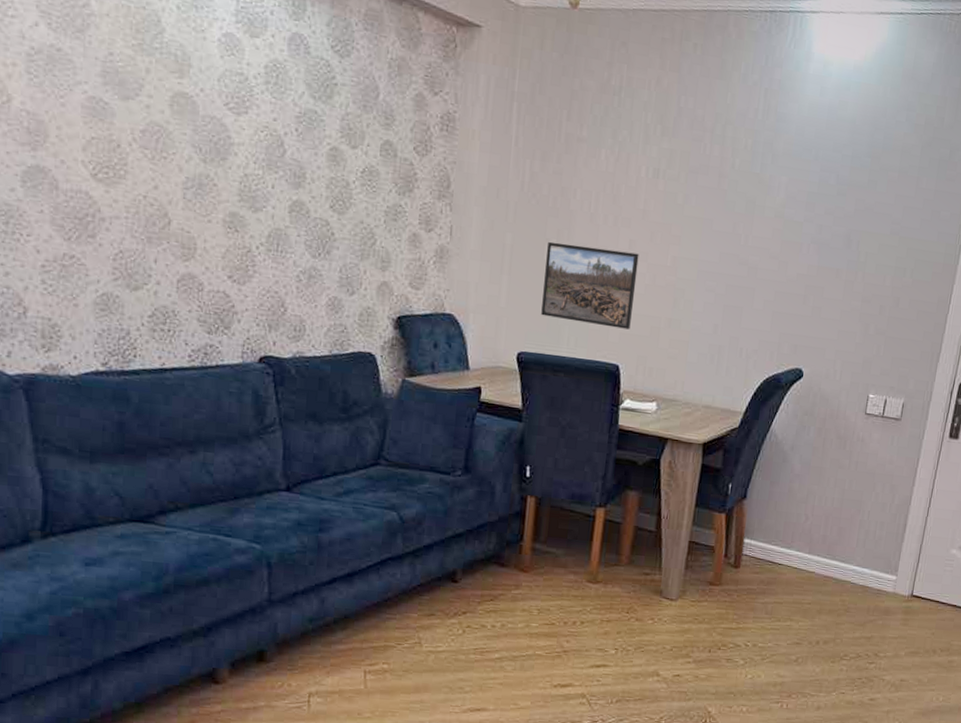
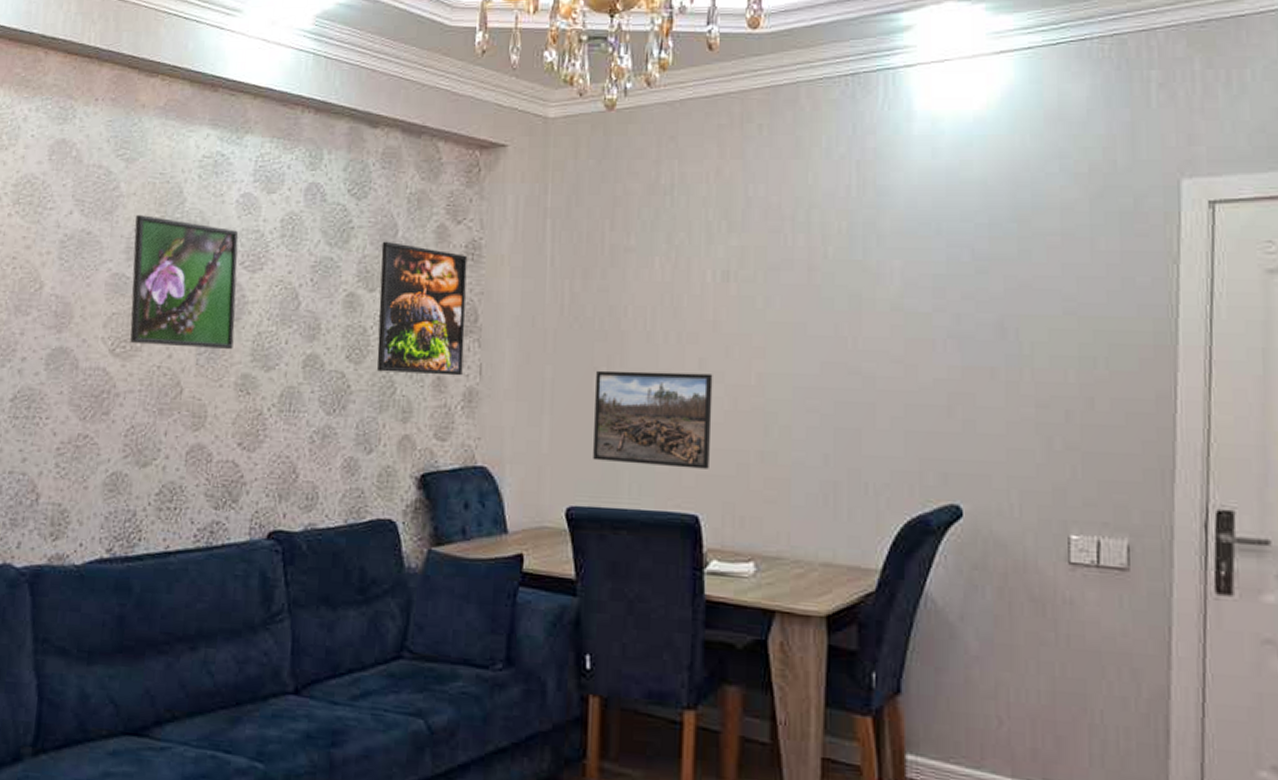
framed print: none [110,38,222,188] -> present [130,215,239,350]
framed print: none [358,101,443,235] -> present [377,241,468,376]

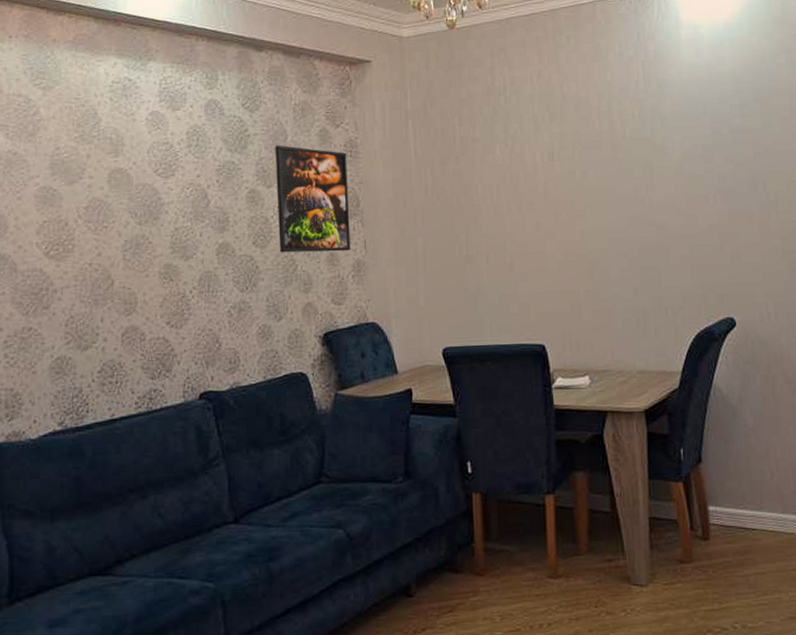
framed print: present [130,215,239,350] -> none [57,135,155,246]
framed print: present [593,370,713,469] -> none [458,233,550,309]

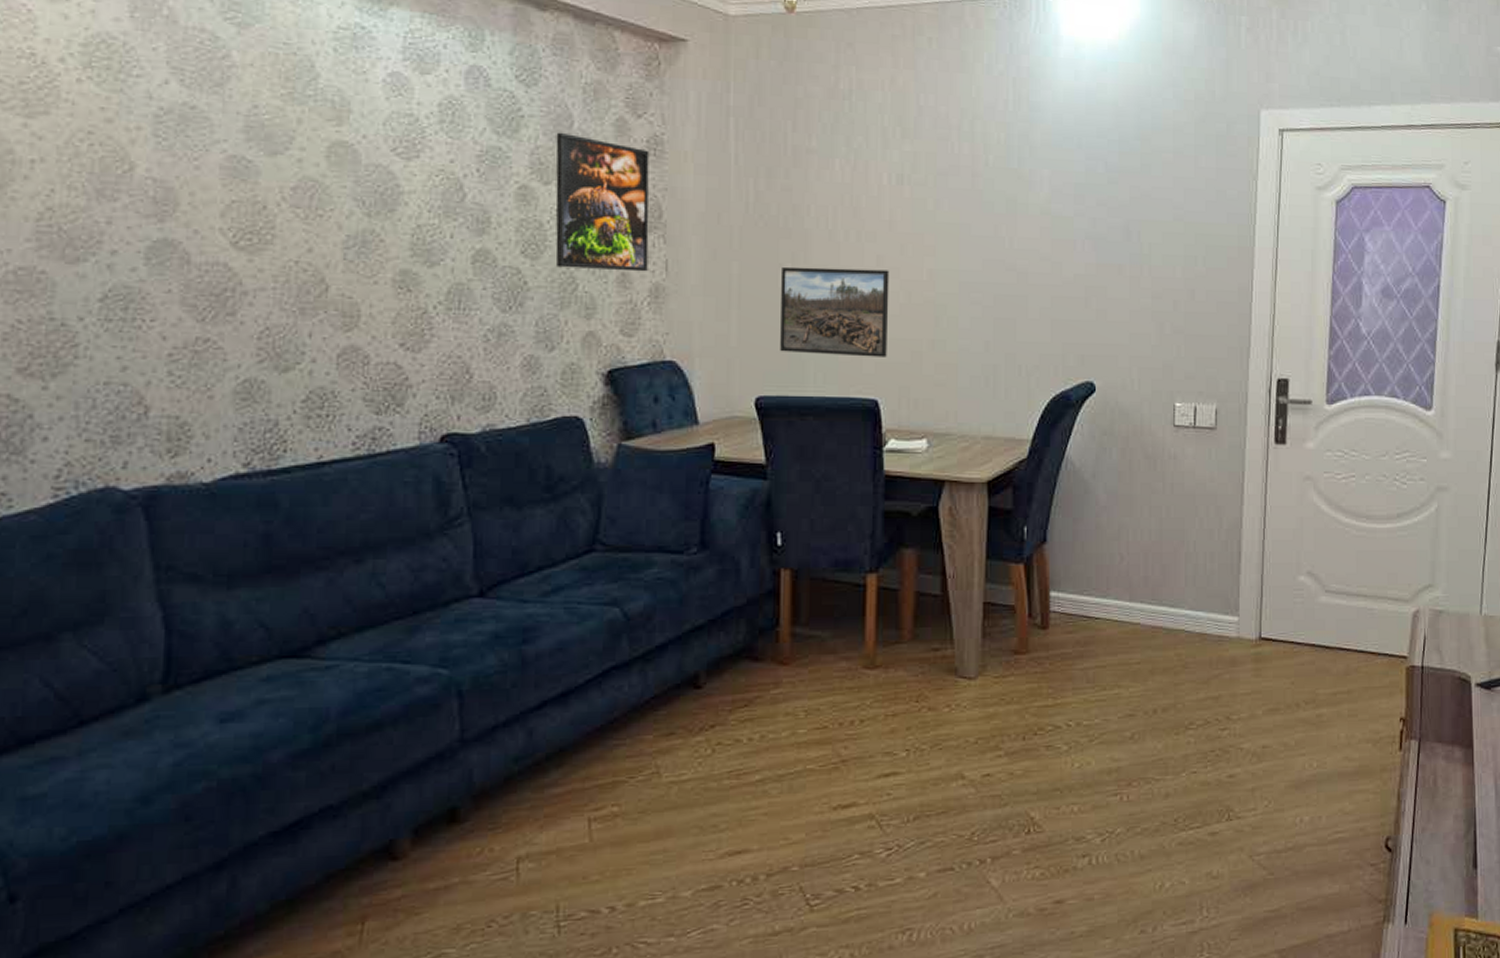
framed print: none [458,233,550,309] -> present [780,266,890,357]

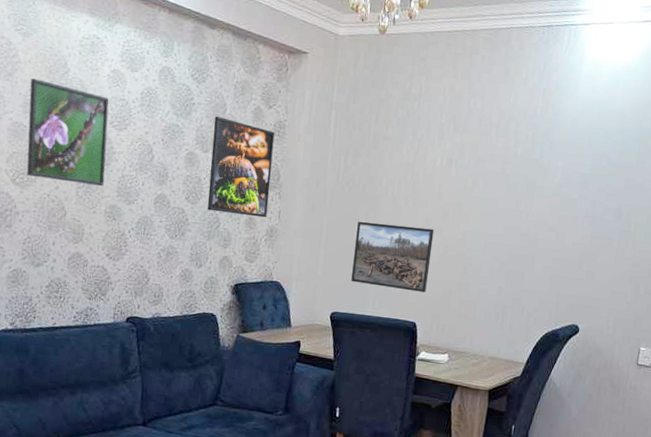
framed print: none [254,90,389,244] -> present [27,78,109,187]

